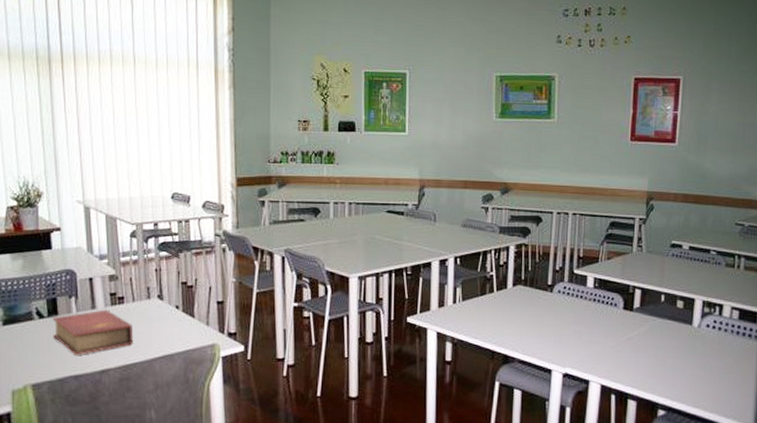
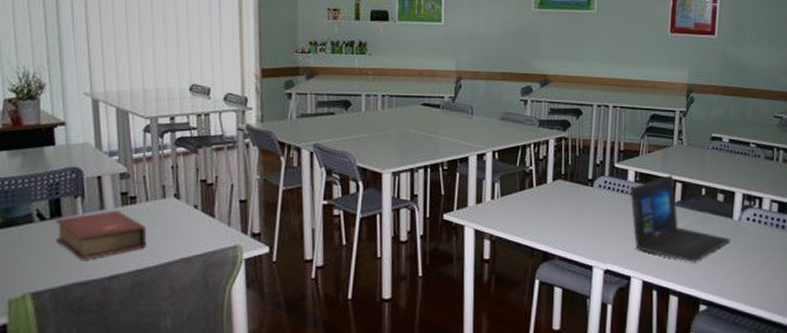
laptop: none [589,282,690,368] -> present [630,175,730,263]

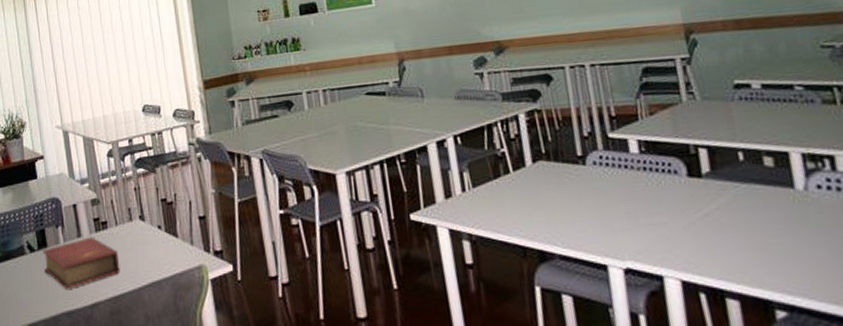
laptop: present [630,175,730,263] -> none [636,140,800,253]

